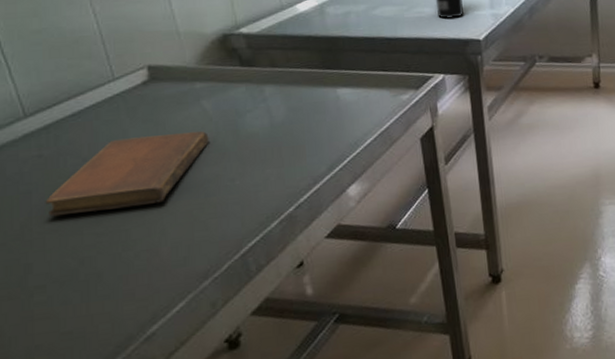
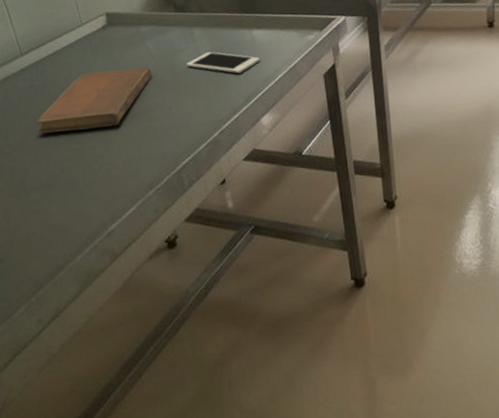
cell phone: none [255,112,346,138] -> present [187,51,260,74]

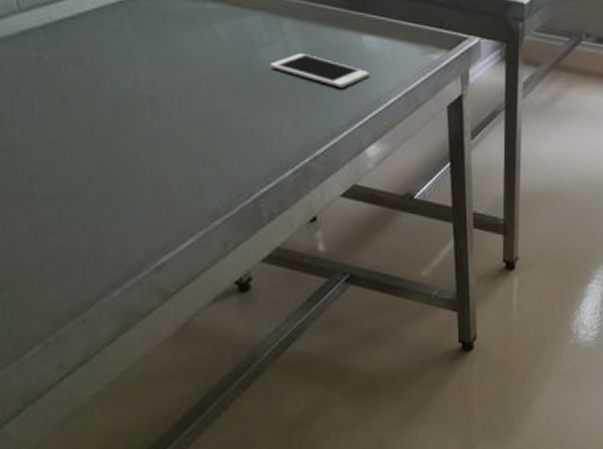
notebook: present [36,67,152,134] -> none [47,53,221,131]

